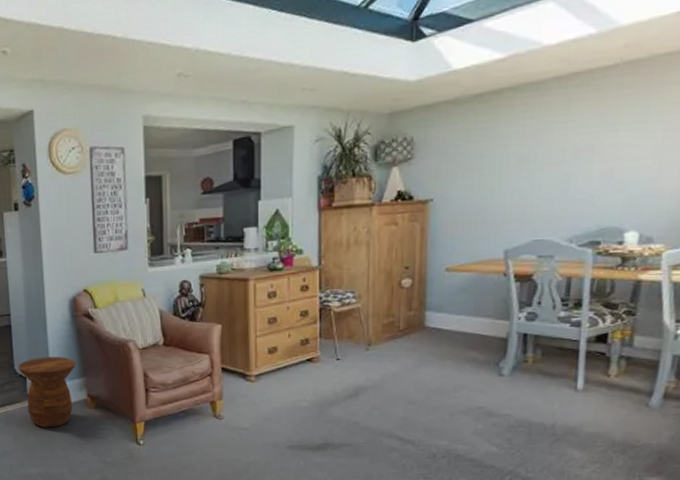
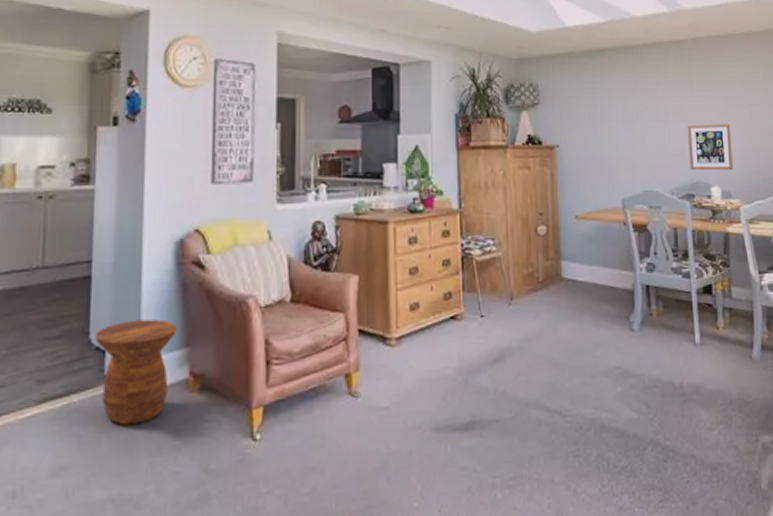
picture frame: none [599,160,667,215] -> present [687,124,733,171]

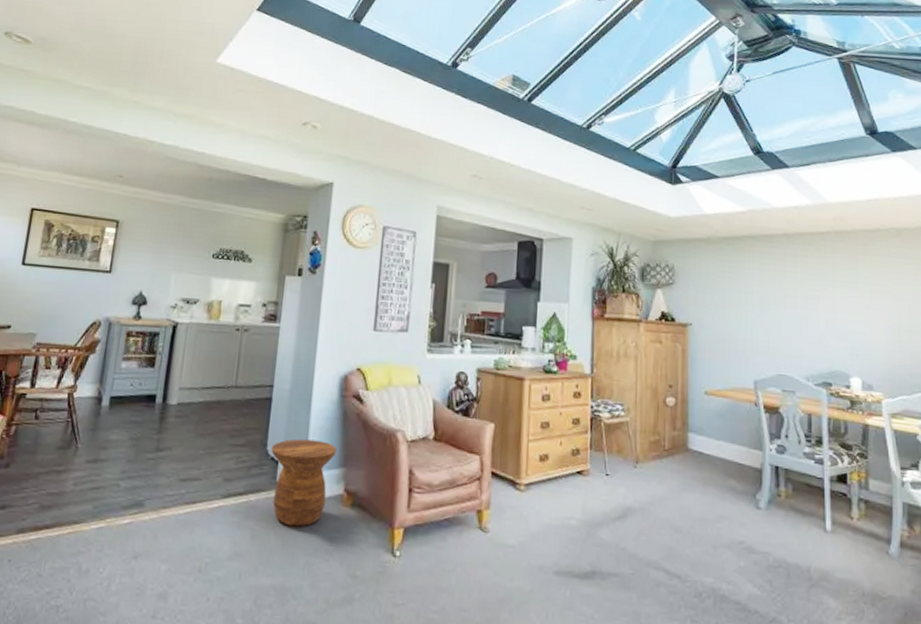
picture frame: present [687,124,733,171] -> none [827,315,876,364]

